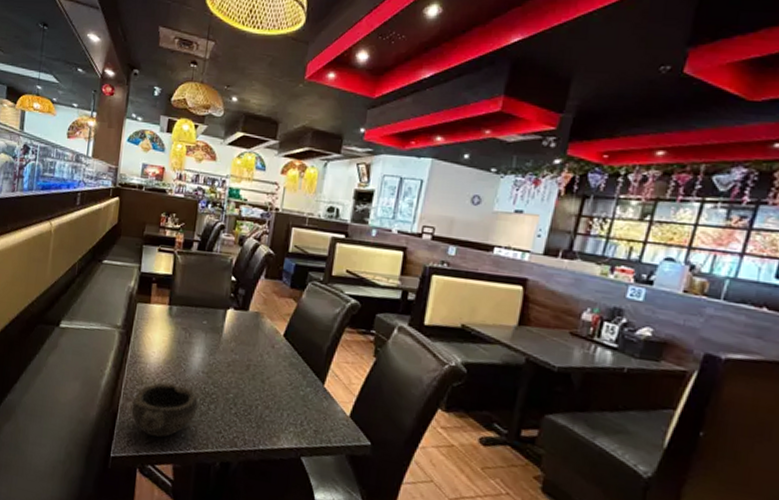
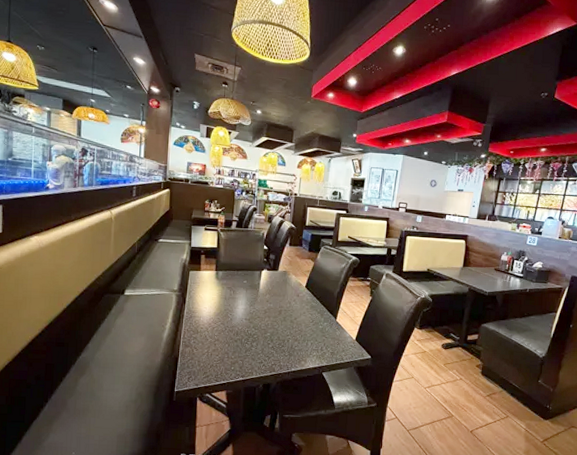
bowl: present [131,382,198,438] -> none [190,330,243,372]

